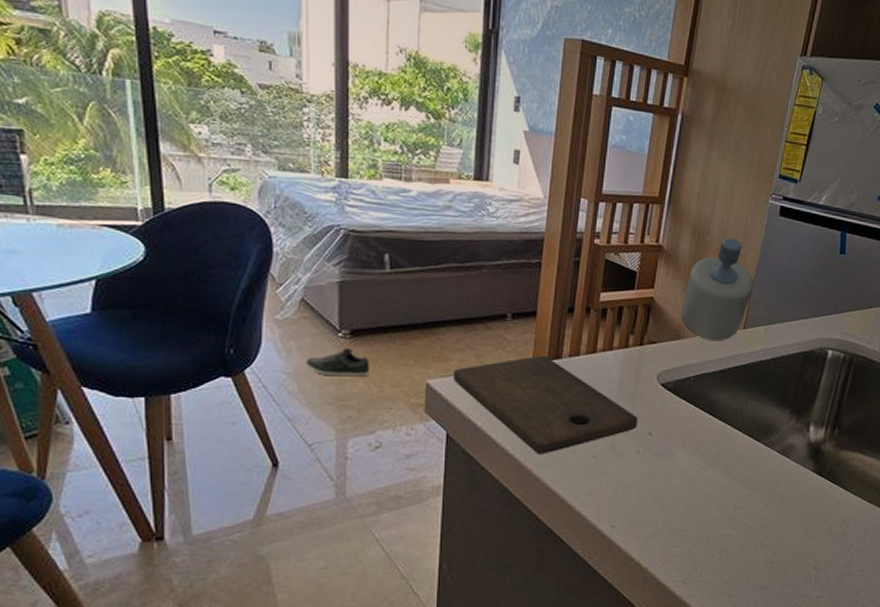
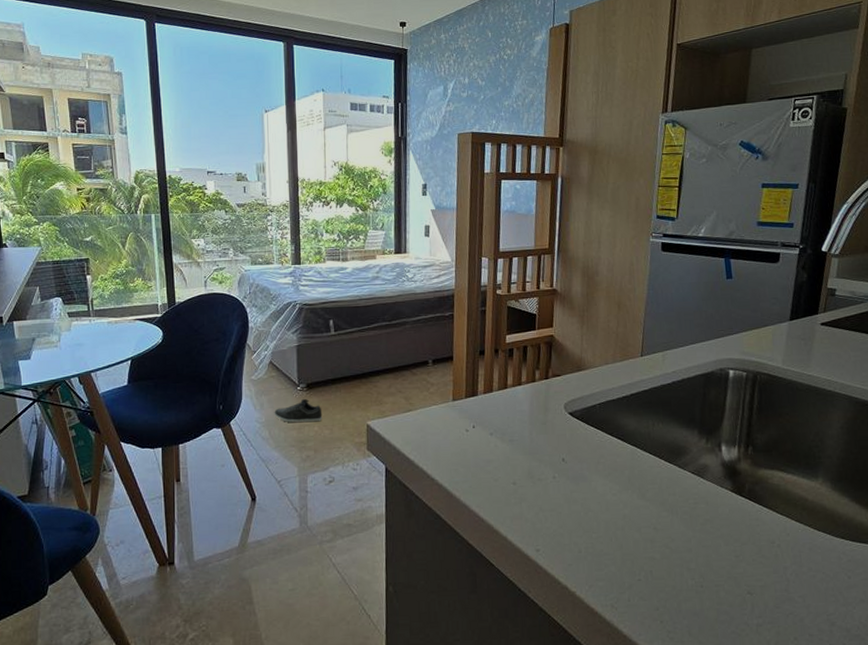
cutting board: present [453,356,639,454] -> none [388,394,552,483]
soap dispenser: present [680,238,754,341] -> none [579,276,646,370]

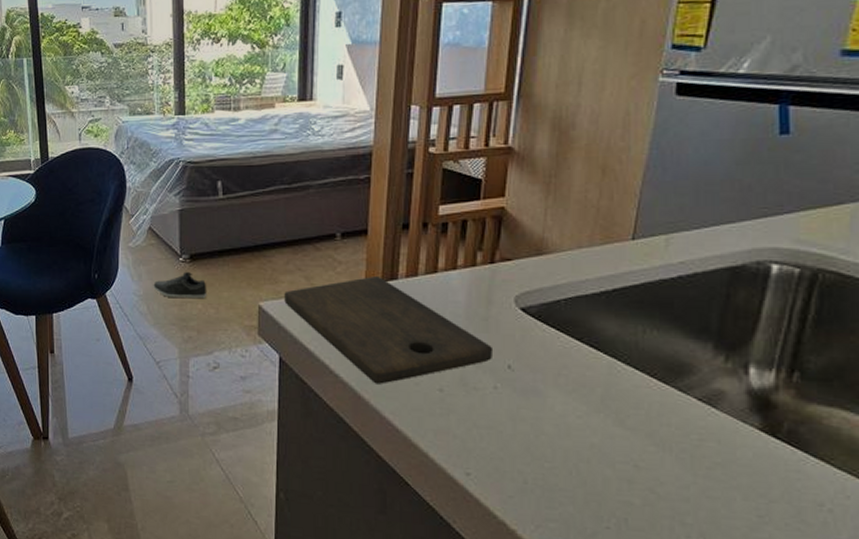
cutting board: none [388,394,552,483] -> present [284,277,494,384]

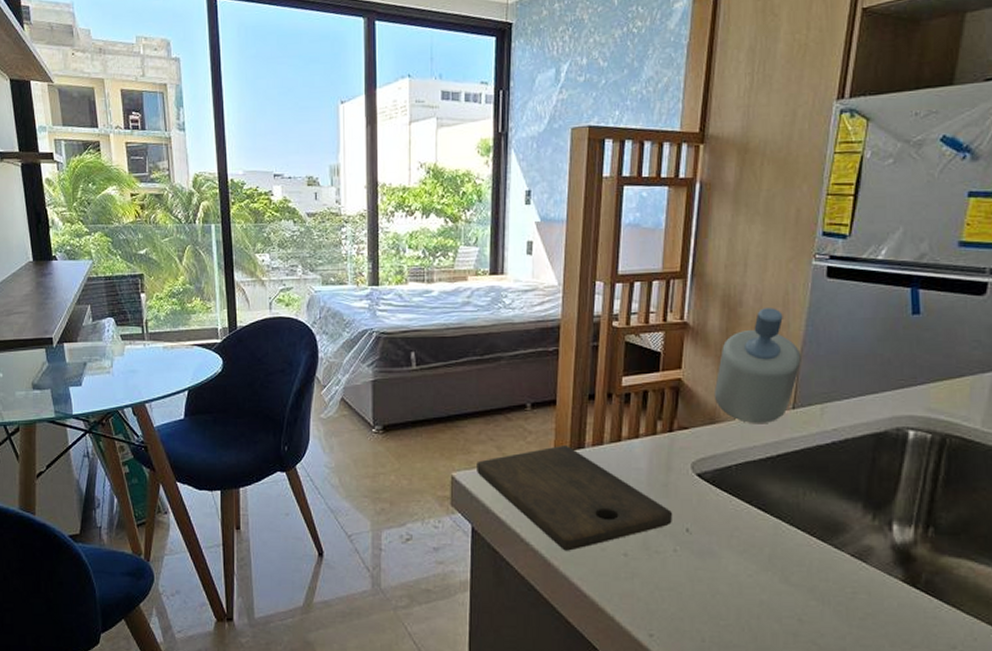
shoe: present [153,271,207,299] -> none [345,442,400,470]
soap dispenser: none [541,130,643,256] -> present [713,308,801,424]

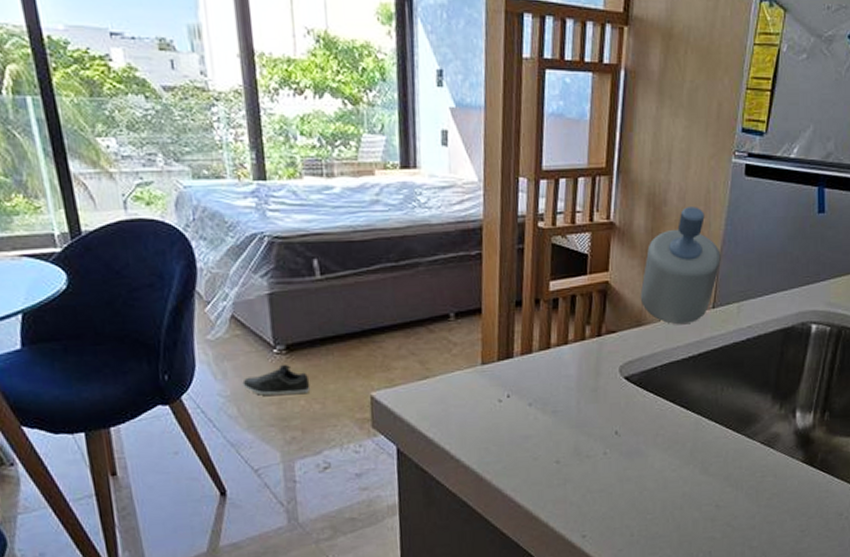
shoe: none [345,442,400,470] -> present [242,364,311,395]
cutting board: present [477,446,673,551] -> none [398,356,603,464]

